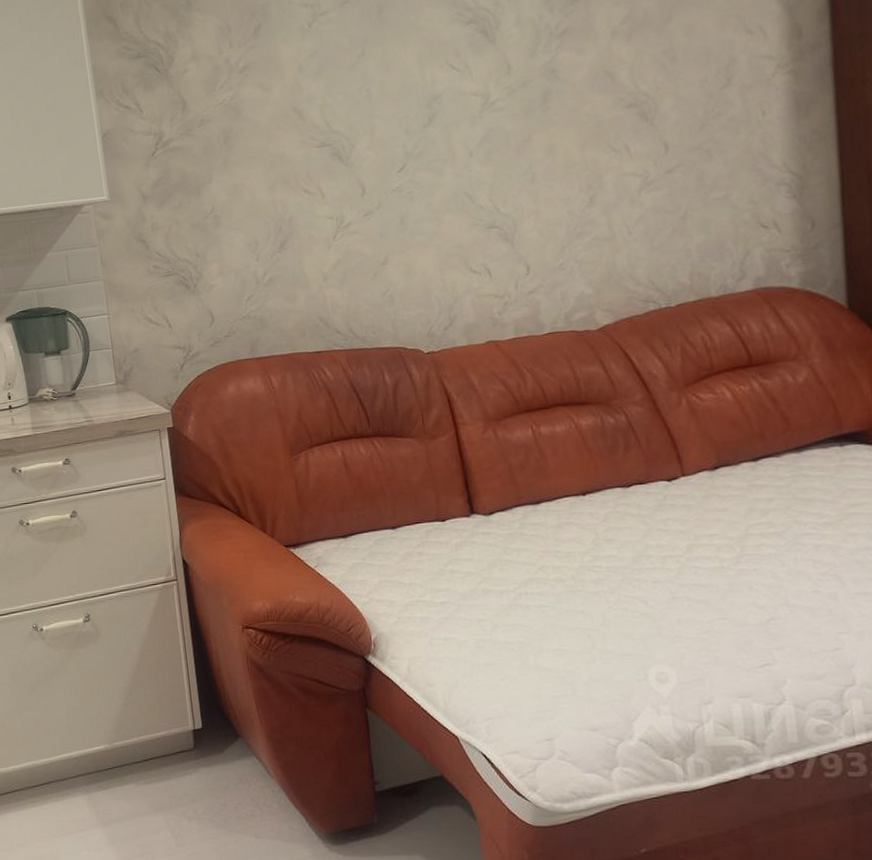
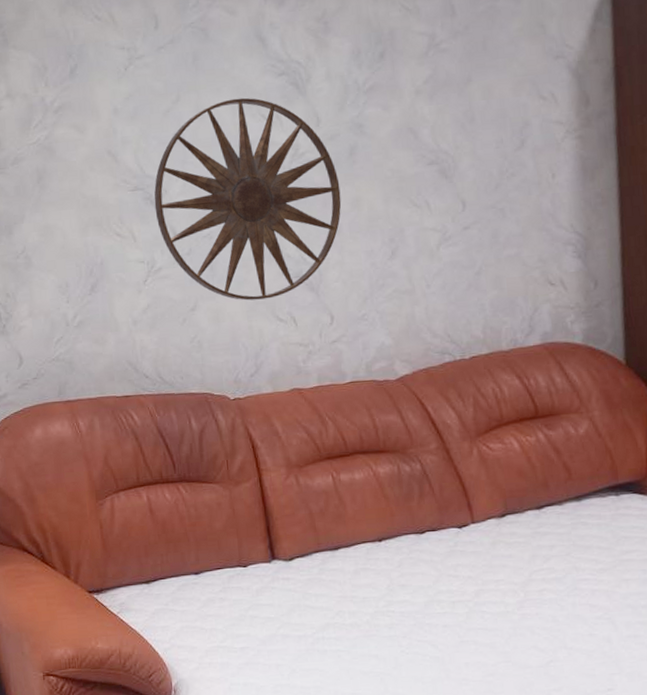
wall art: none [341,48,536,254] -> present [154,97,342,301]

